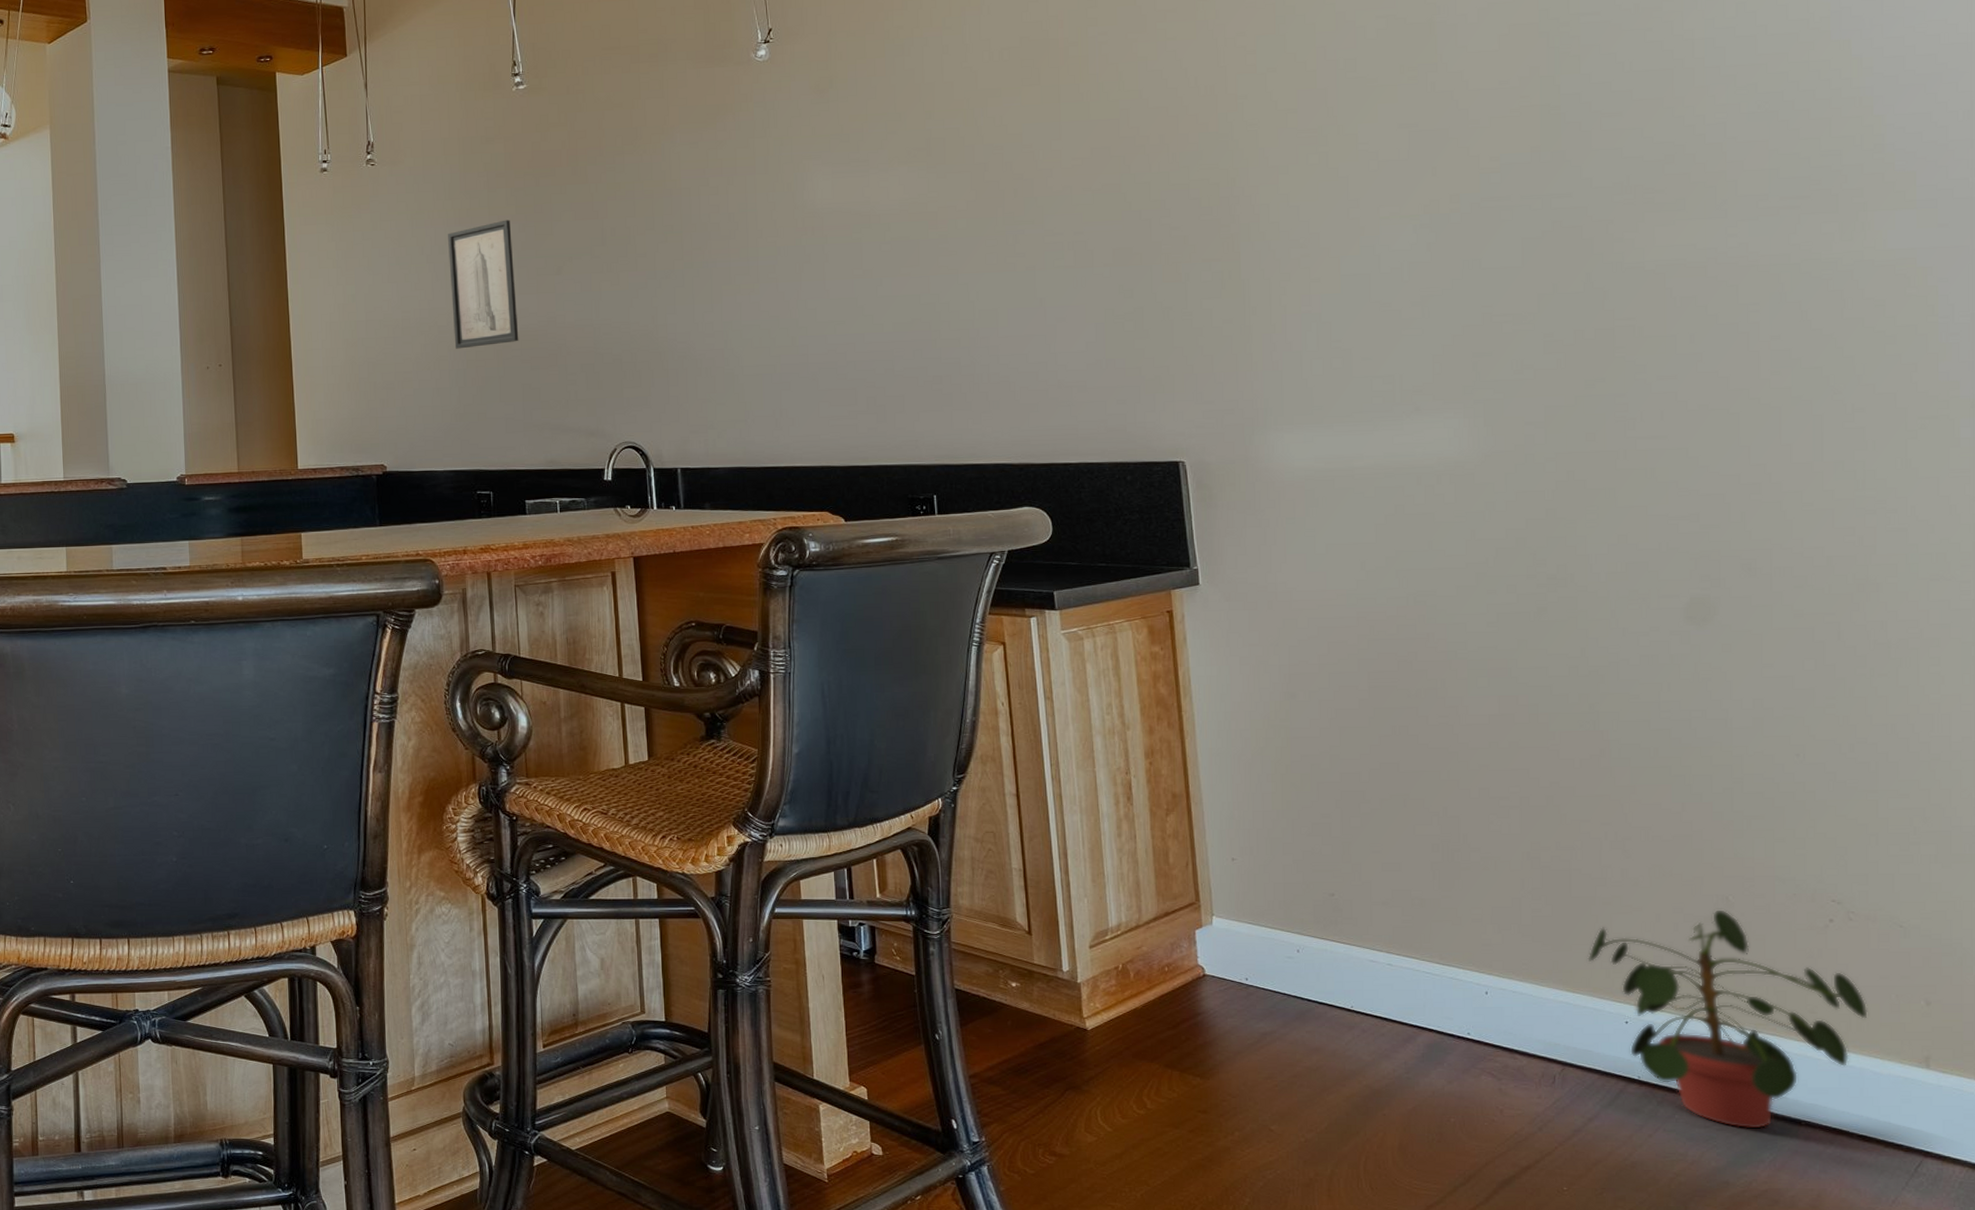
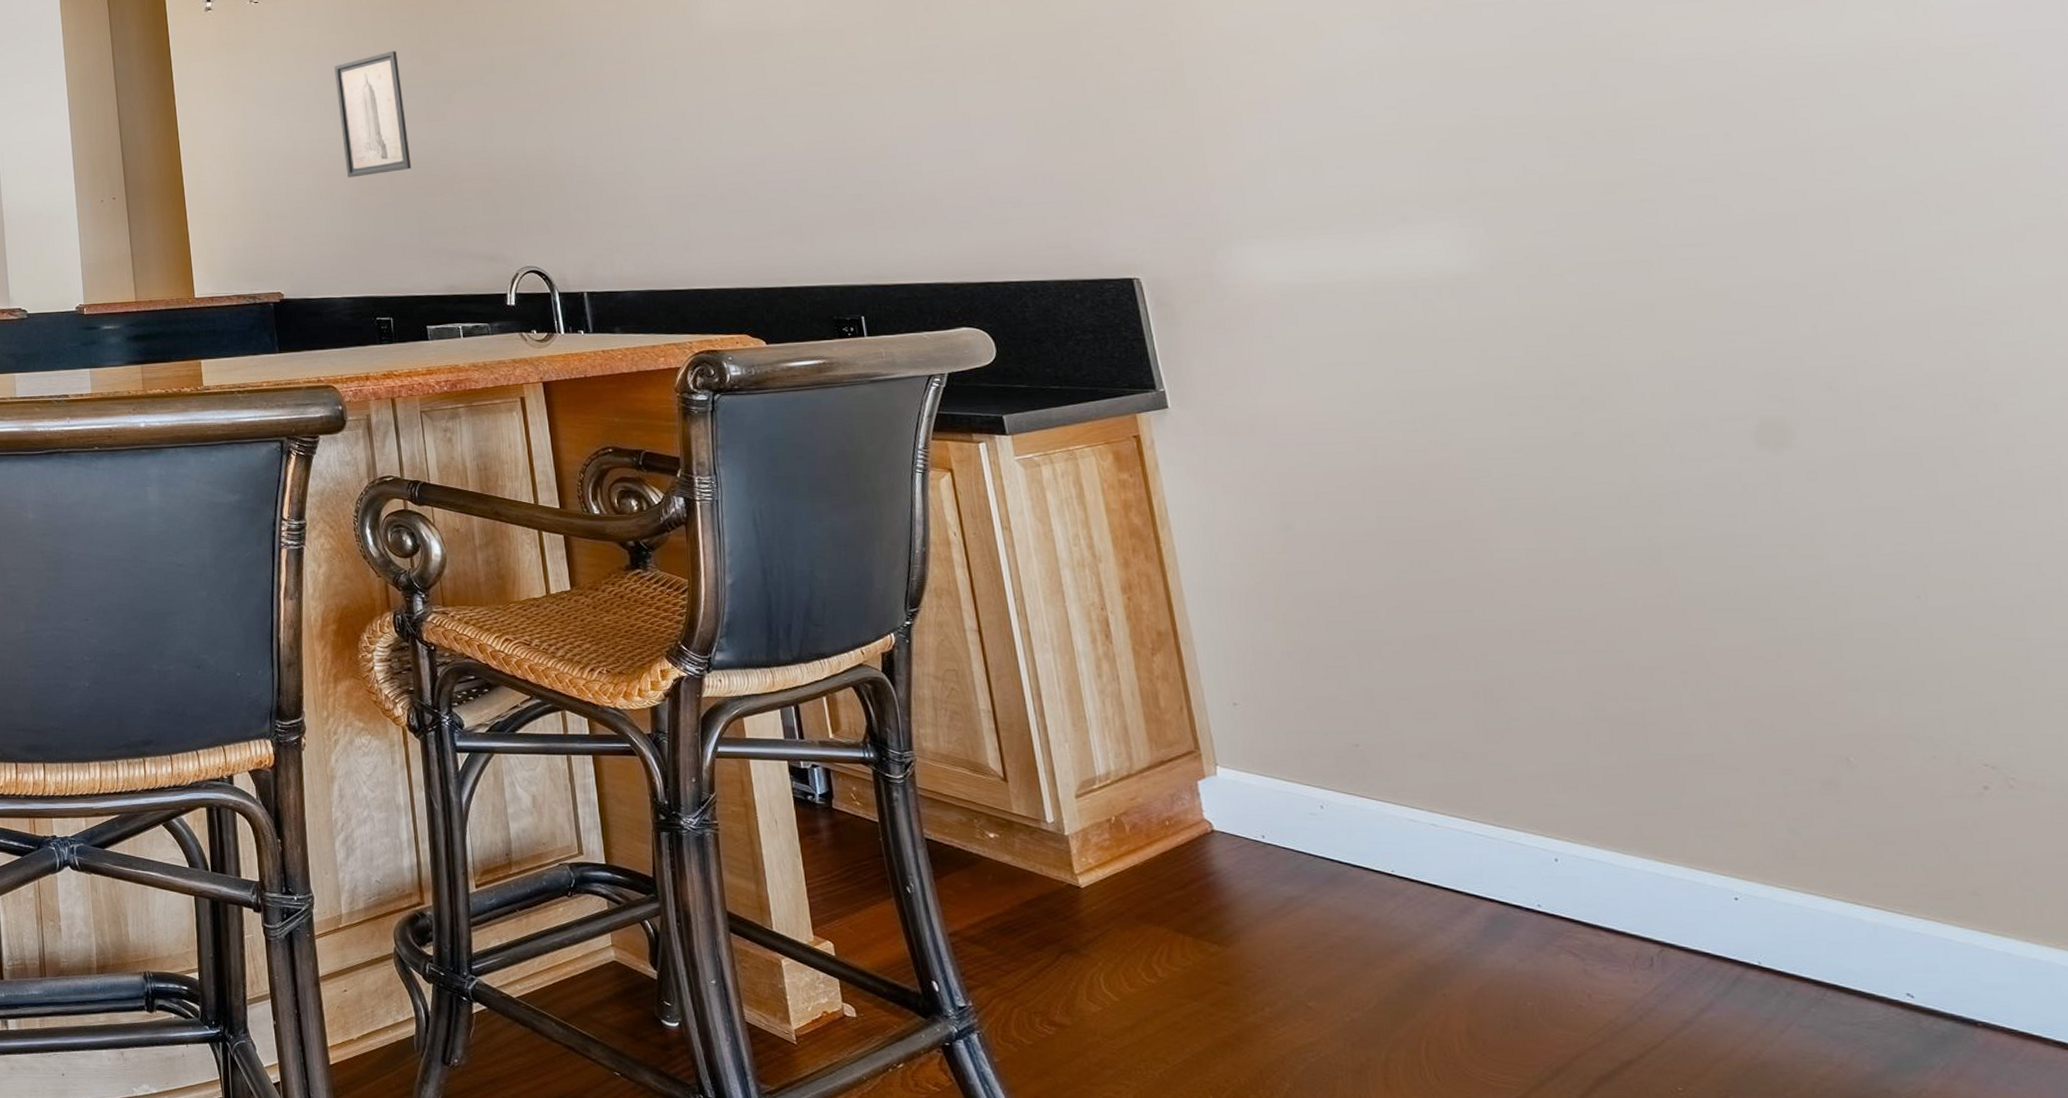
potted plant: present [1587,909,1868,1129] -> none [1678,772,2048,1029]

